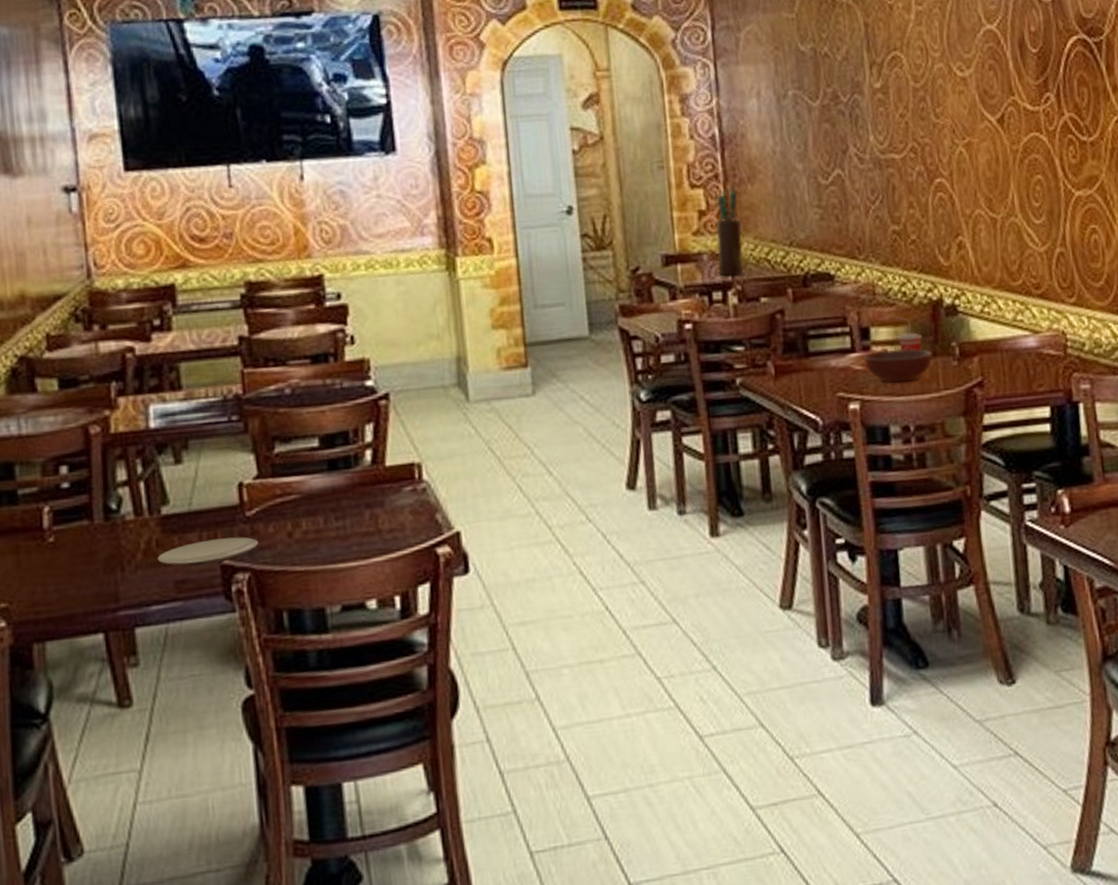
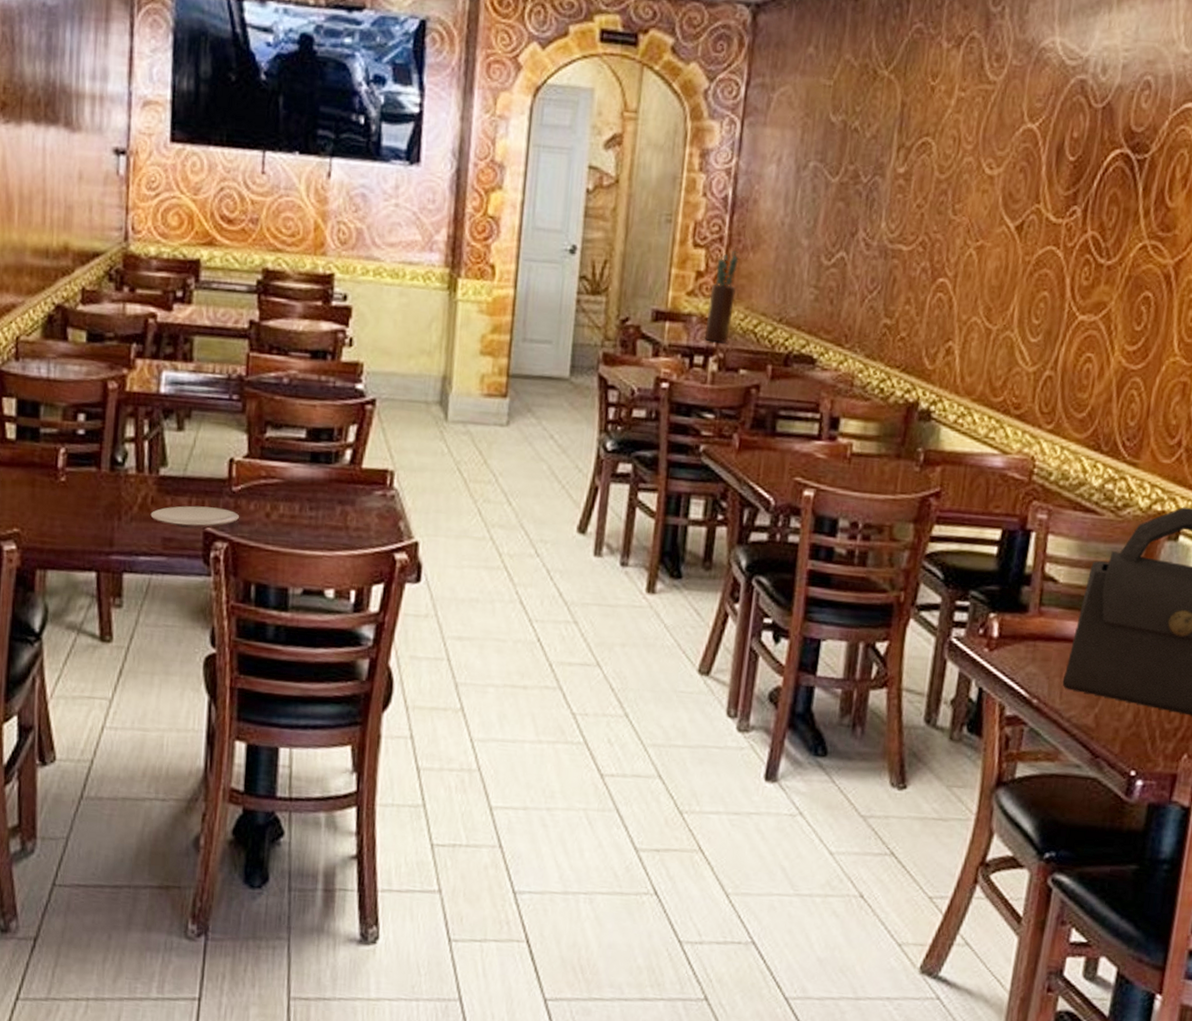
bowl: present [864,349,932,383] -> none [828,443,896,479]
beverage cup: present [892,316,923,351] -> none [864,410,891,450]

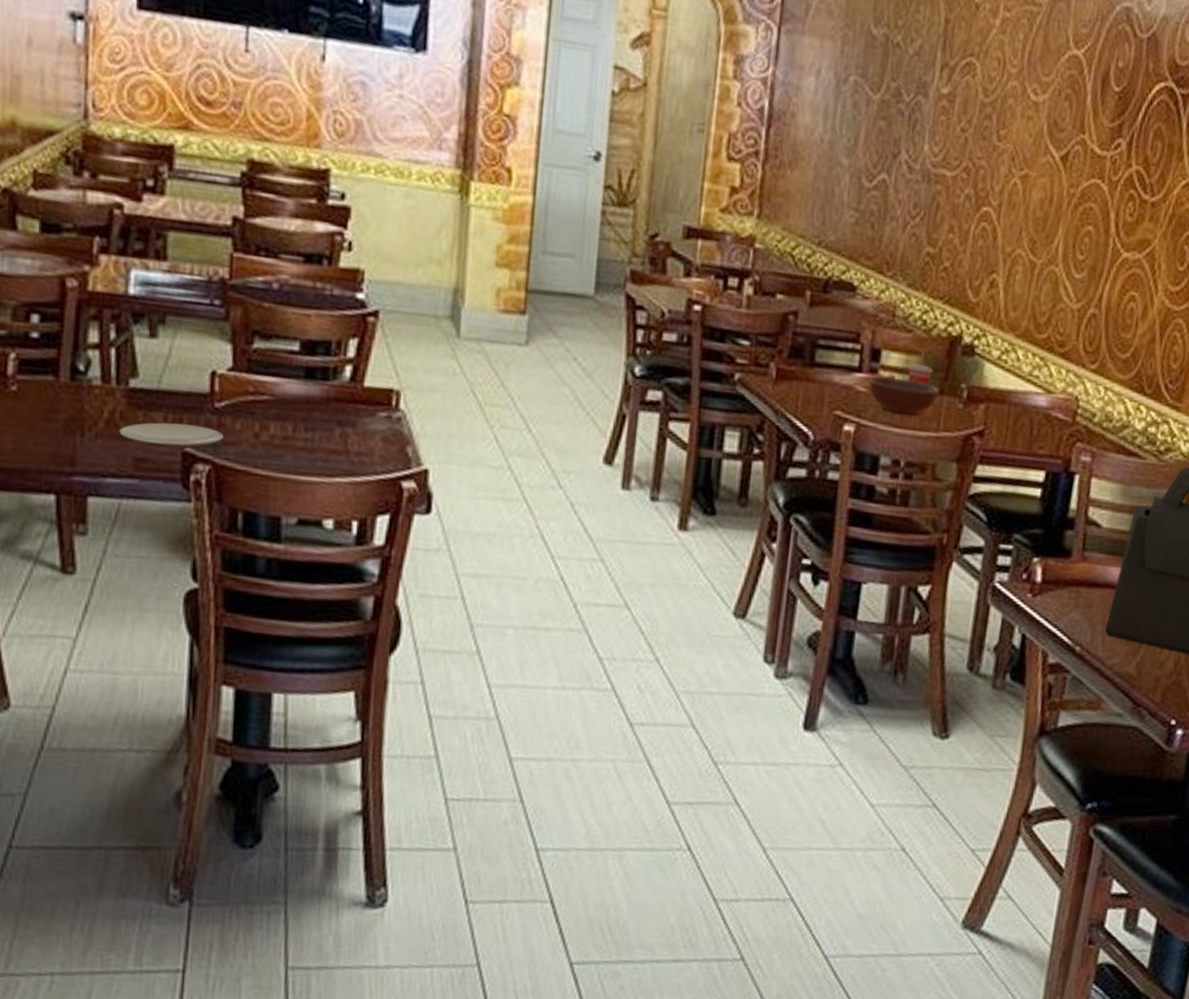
vase: present [704,246,739,344] -> none [739,162,776,266]
bowl: none [828,443,896,479] -> present [869,376,939,416]
beverage cup: none [864,410,891,450] -> present [906,343,934,385]

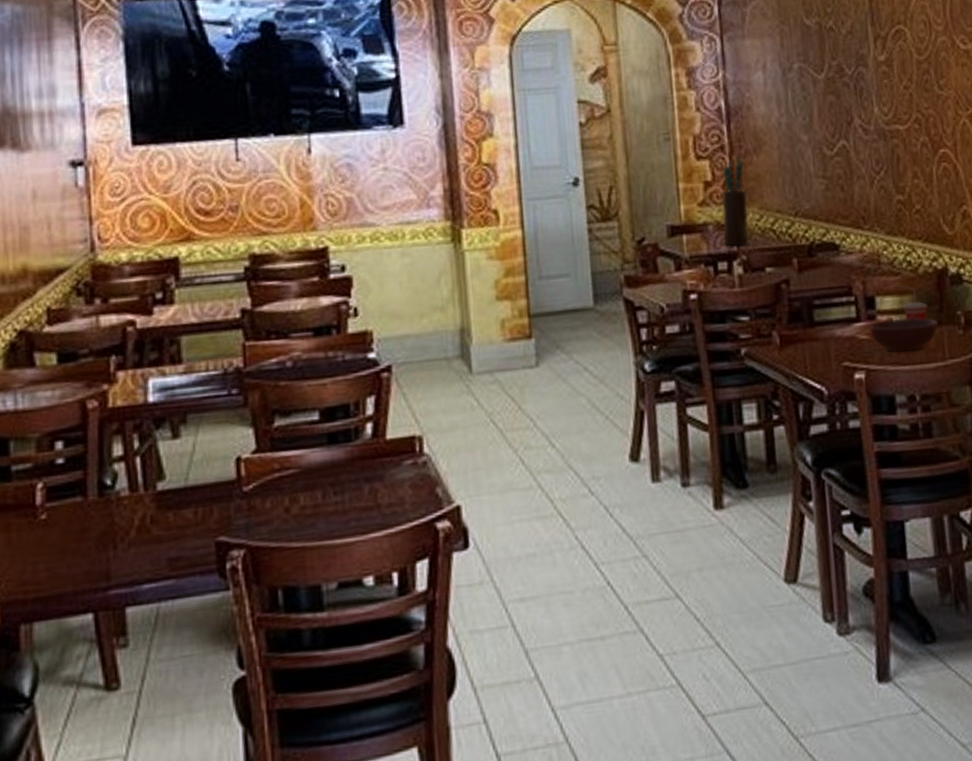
plate: present [119,422,224,449] -> none [151,512,256,544]
vase: none [739,162,776,266] -> present [722,152,749,247]

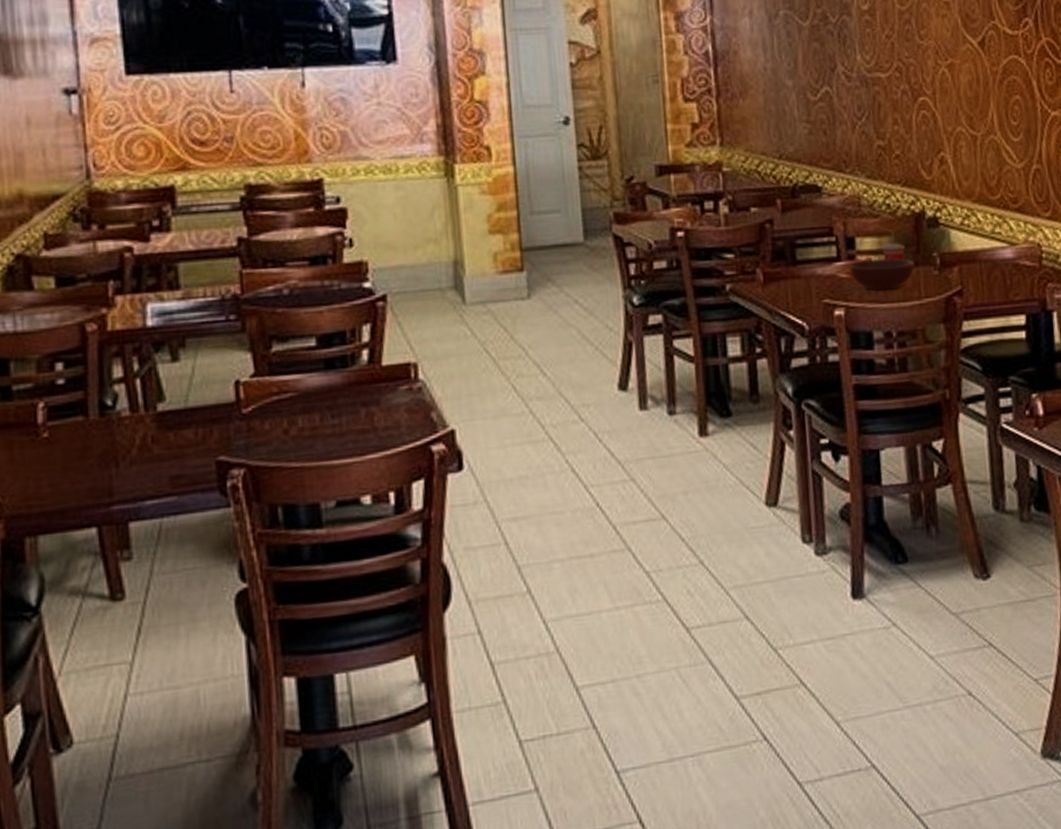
vase: present [722,152,749,247] -> none [708,96,735,187]

